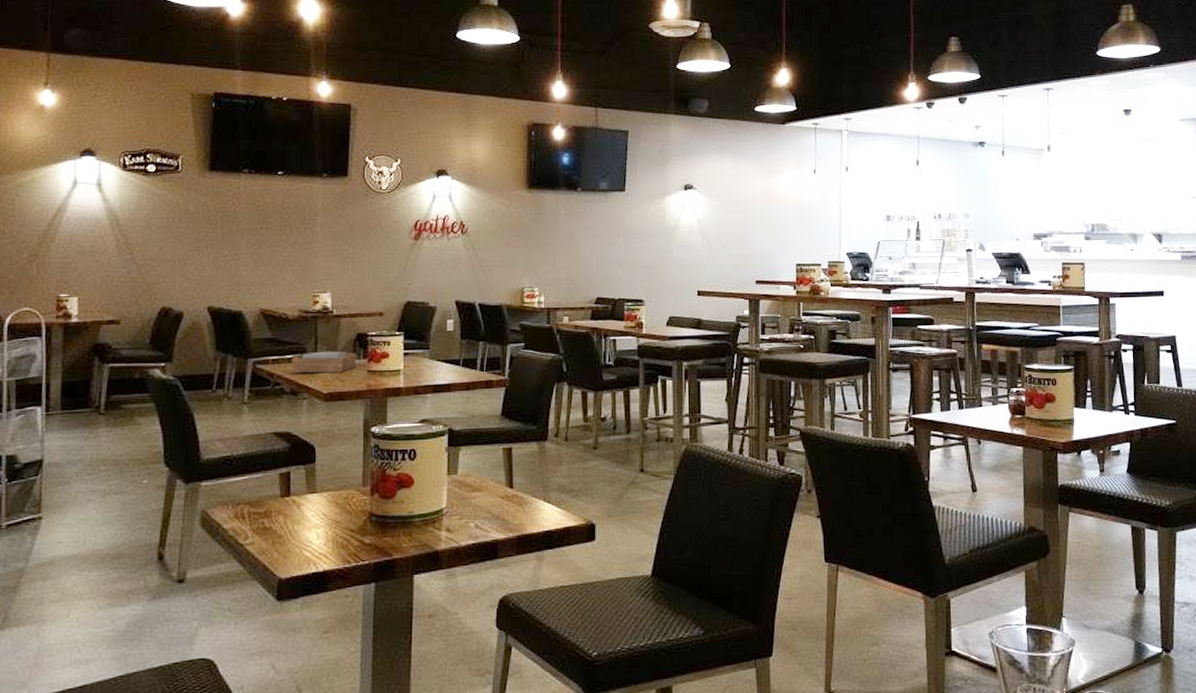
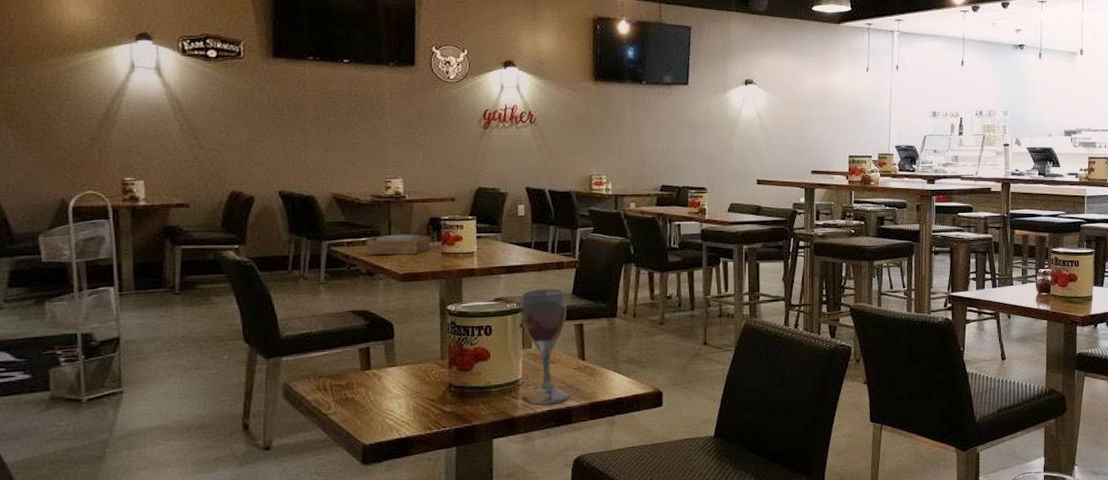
cup: none [447,410,497,537] -> present [520,289,570,405]

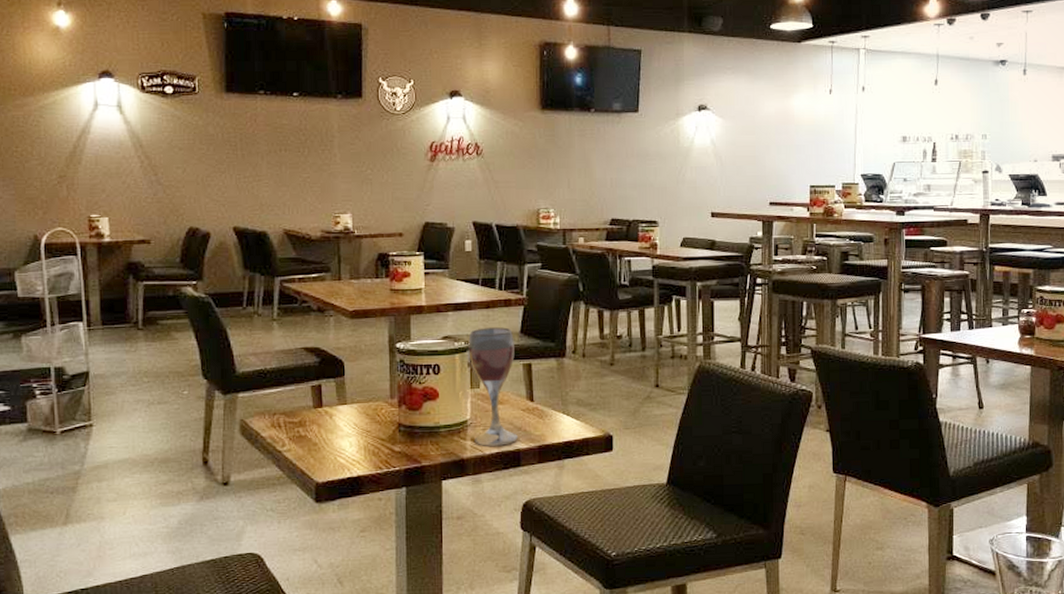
napkin holder: present [366,234,431,256] -> none [316,270,380,292]

